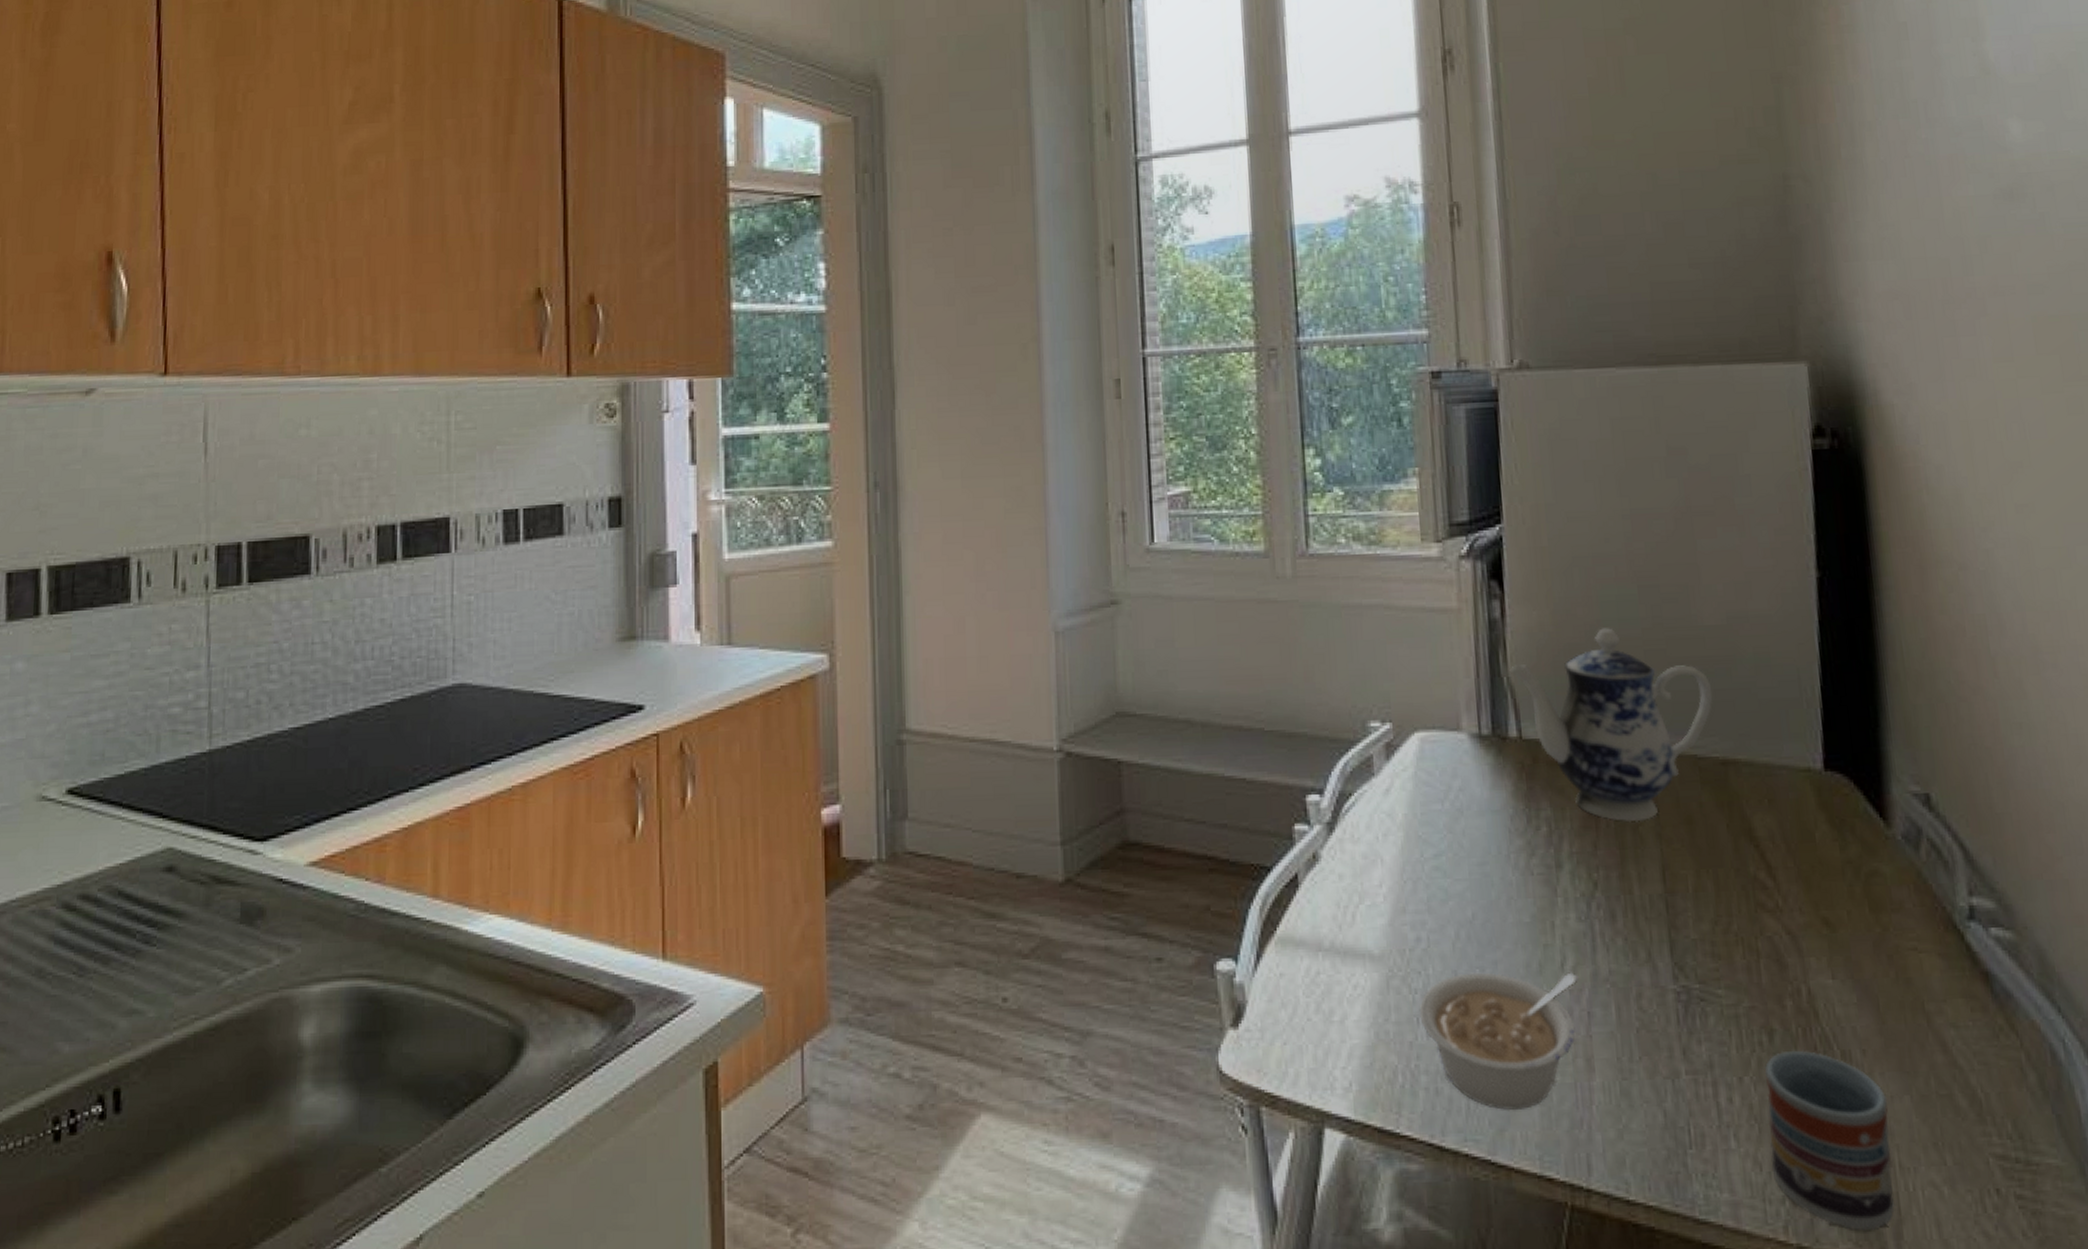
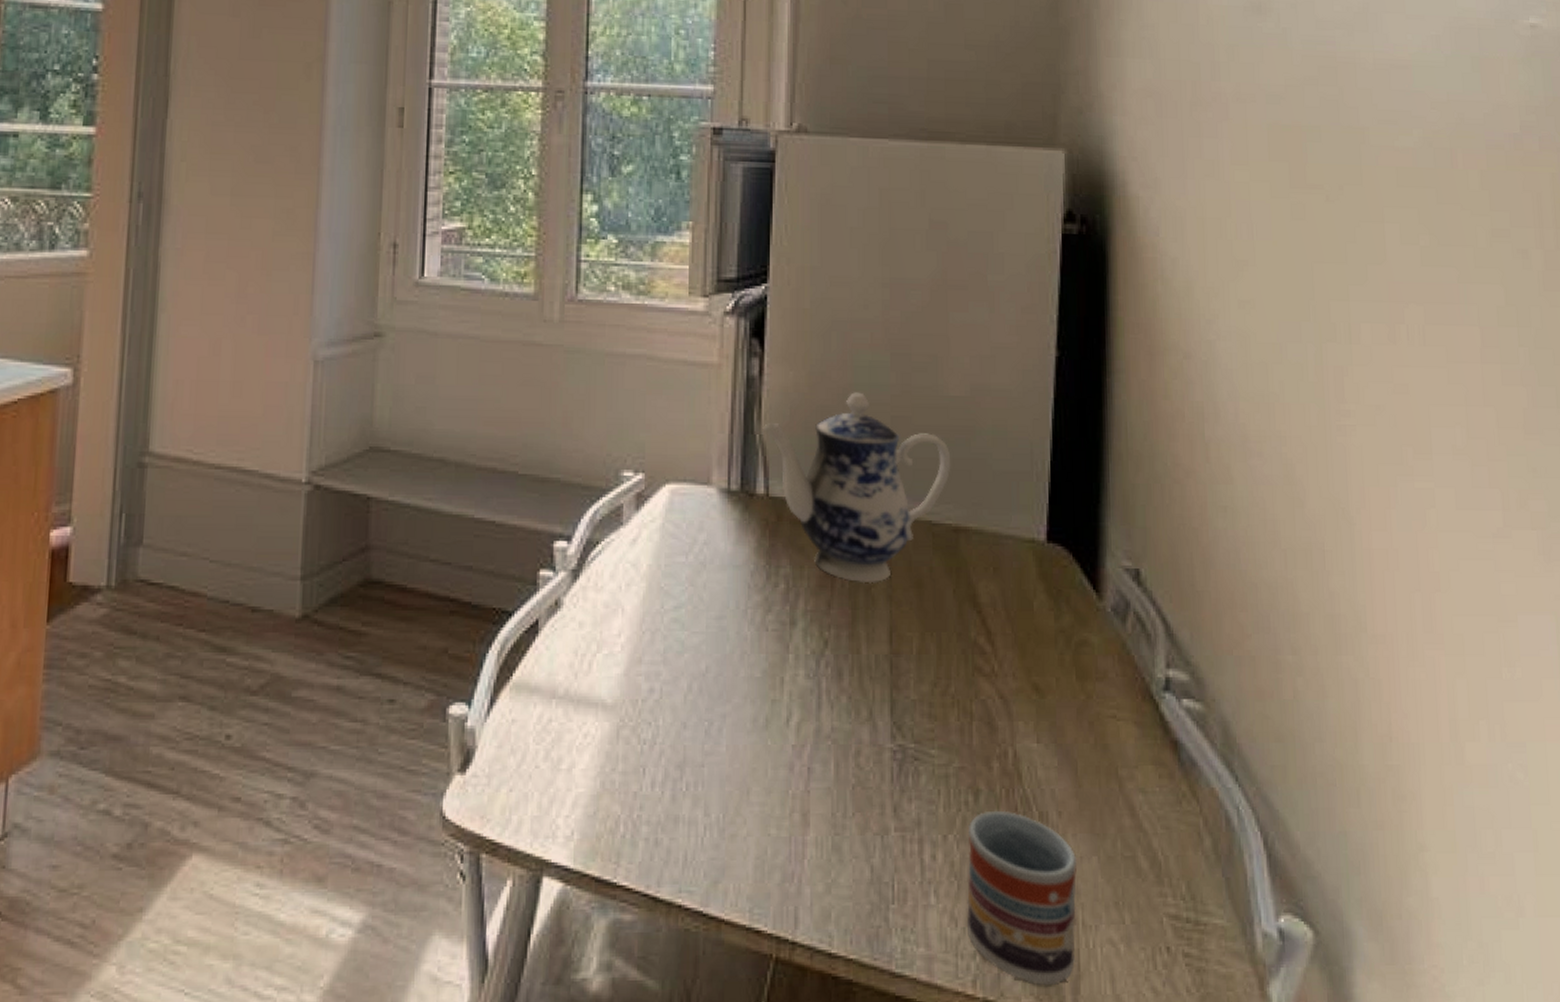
legume: present [1419,972,1580,1111] -> none [646,725,803,864]

